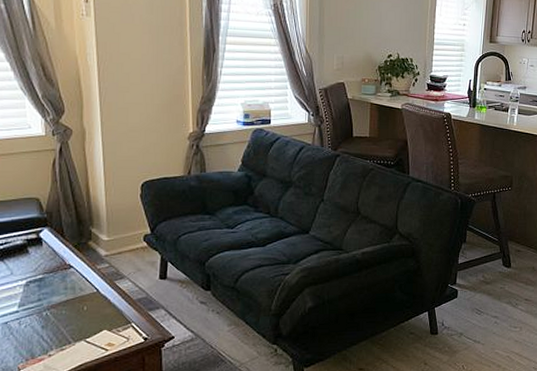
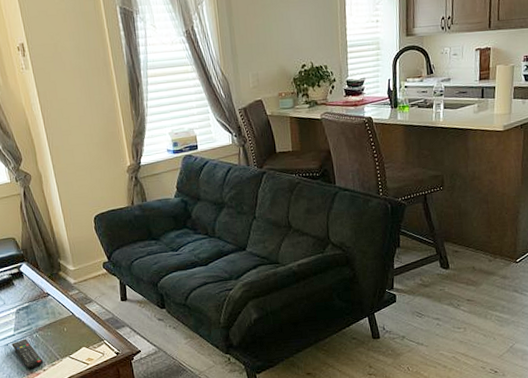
remote control: none [12,316,51,354] -> present [11,338,44,370]

